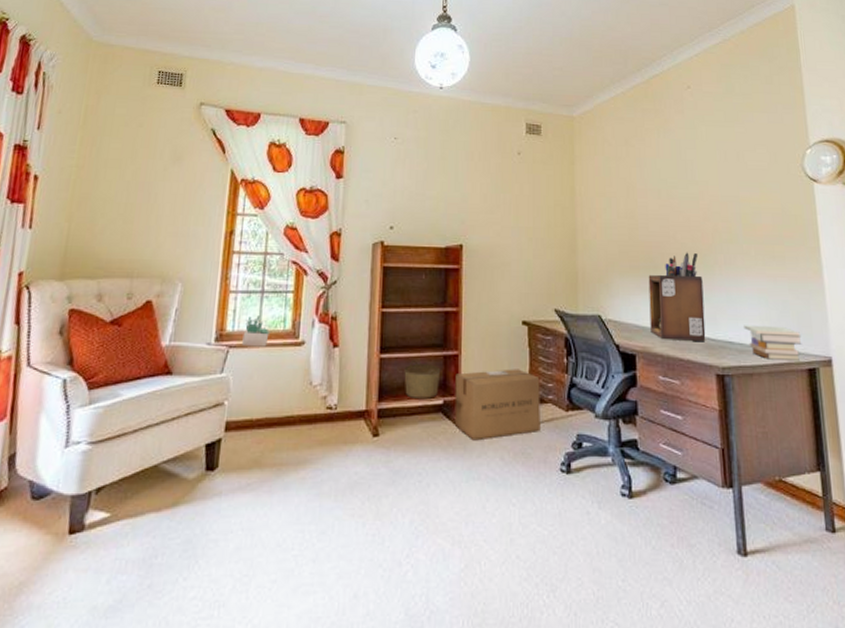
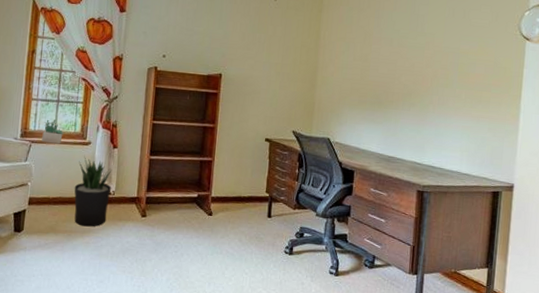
planter: none [284,360,333,456] -> present [74,156,112,227]
basket: present [404,361,441,400] -> none [168,163,198,193]
box: present [454,369,540,441] -> none [205,174,275,226]
desk organizer: present [648,252,706,342] -> none [369,92,418,165]
books: present [744,325,802,362] -> none [446,154,492,186]

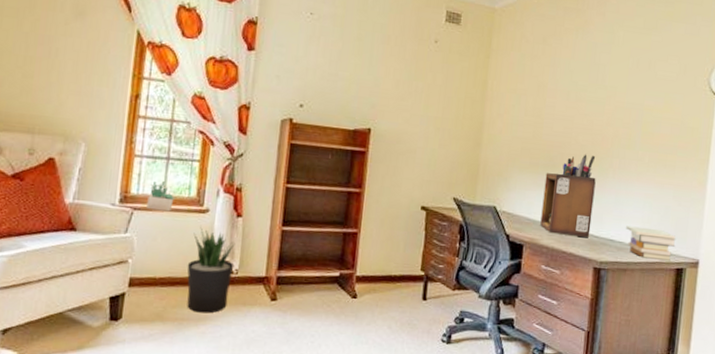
desk organizer: none [369,92,418,165] -> present [540,154,596,238]
books: none [446,154,492,186] -> present [626,225,676,262]

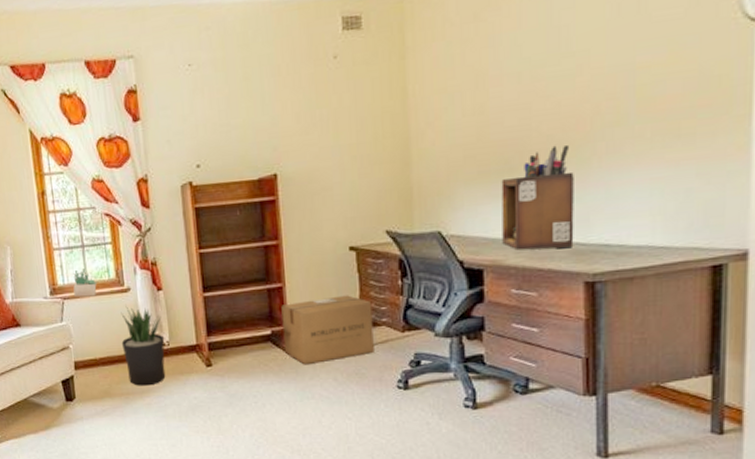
box: none [348,249,432,310] -> present [281,295,374,365]
books: present [626,225,676,262] -> none [627,220,707,260]

